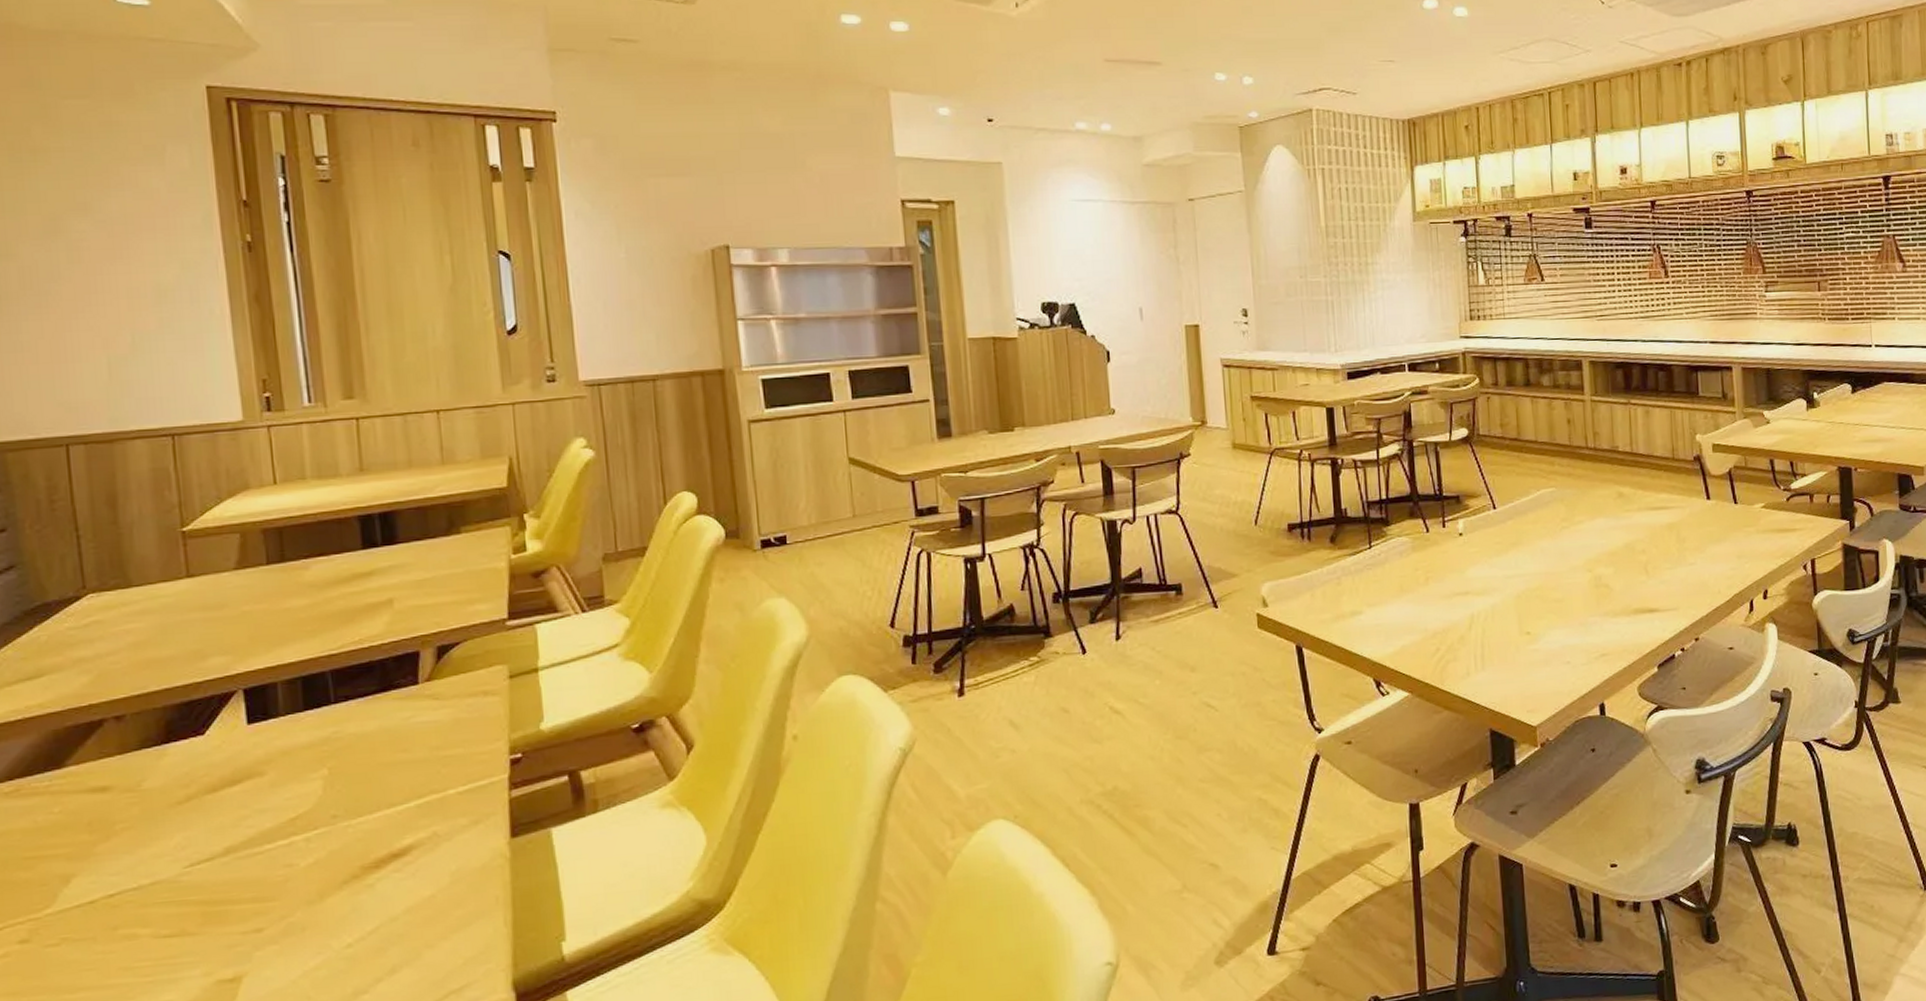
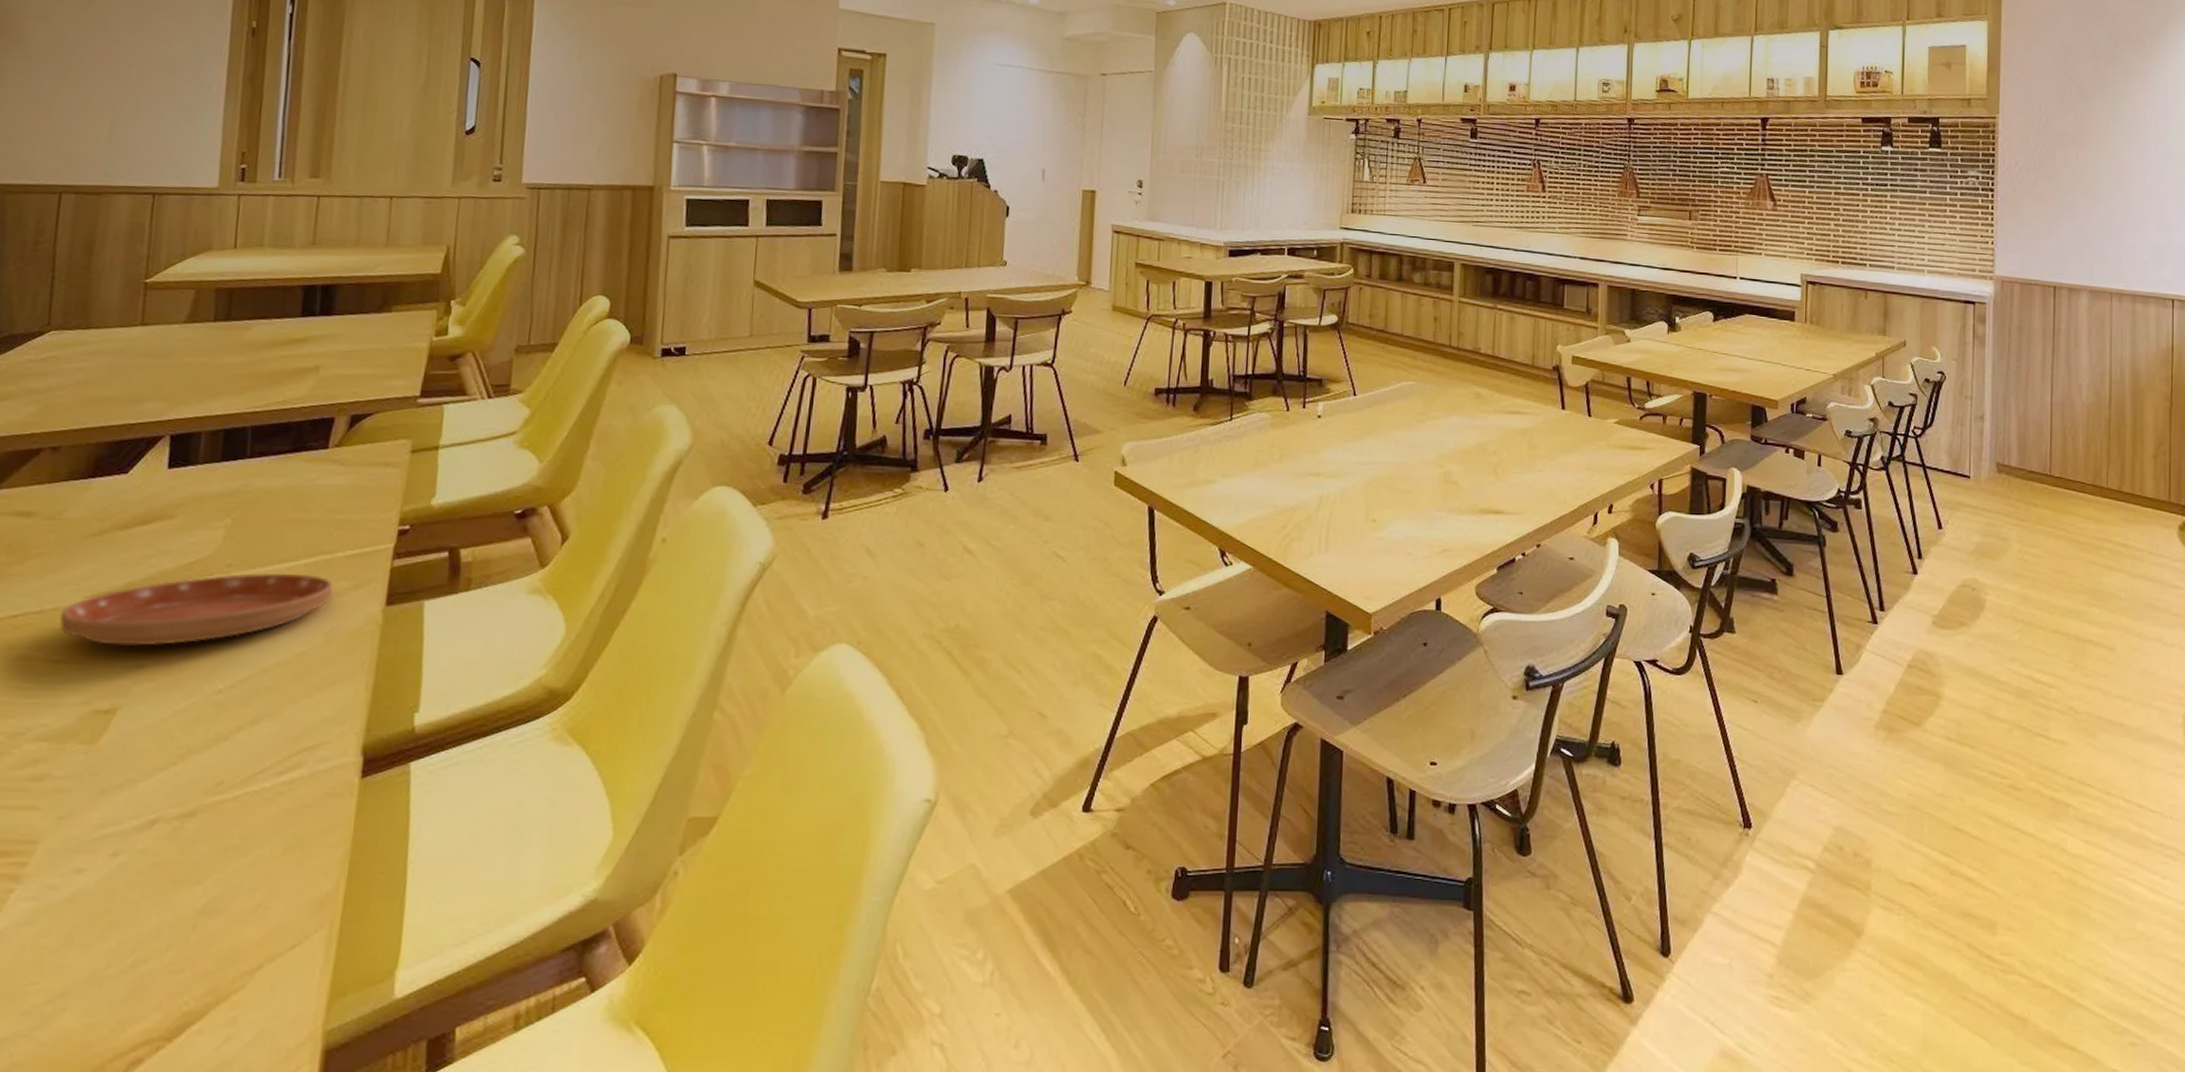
saucer: none [161,815,453,913] -> present [60,573,333,646]

